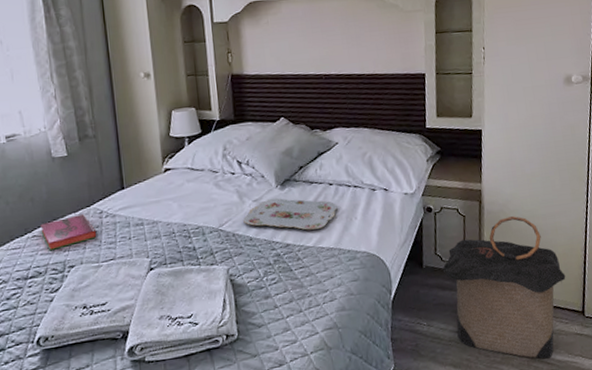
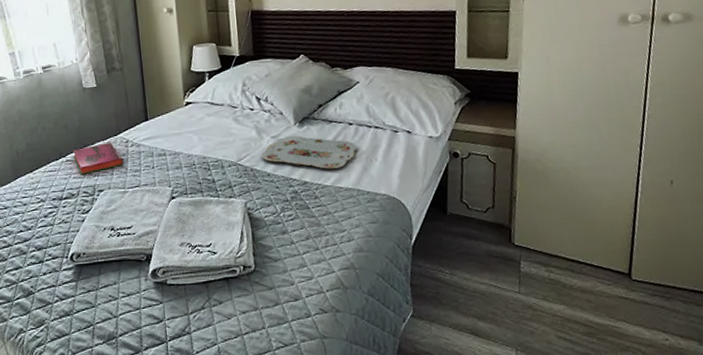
laundry hamper: present [442,216,566,359] -> none [468,166,611,319]

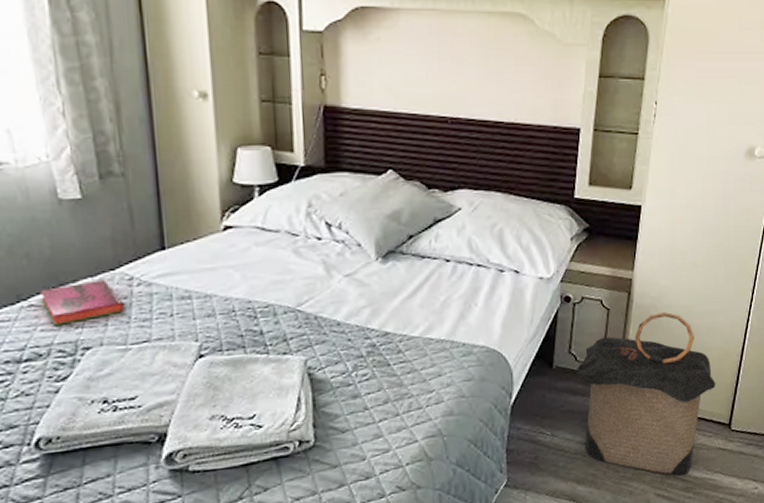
serving tray: present [261,136,357,169] -> none [330,274,454,316]
laundry hamper: none [468,166,611,319] -> present [576,312,716,475]

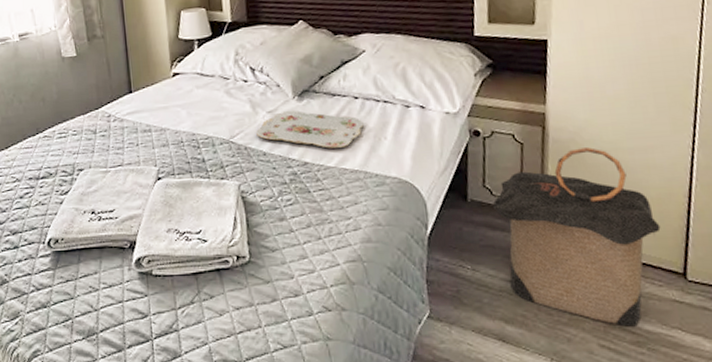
hardback book: present [40,278,125,325] -> none [51,116,105,152]
serving tray: none [330,274,454,316] -> present [256,110,364,148]

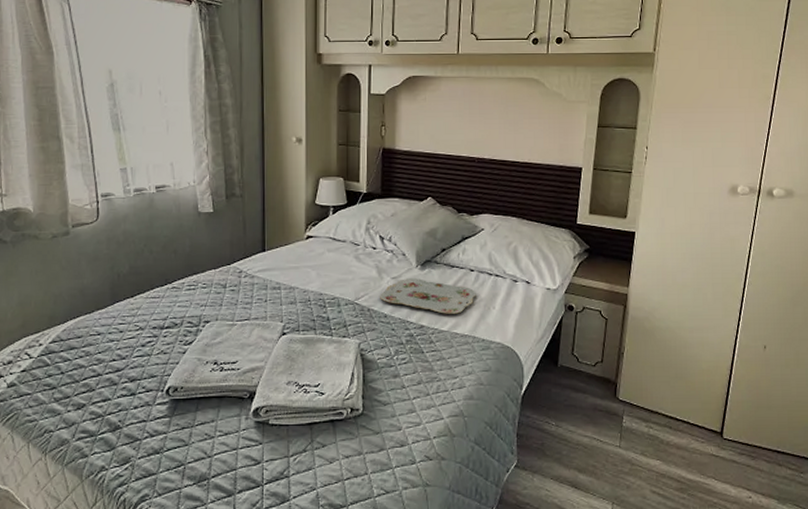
laundry hamper: present [492,147,661,325] -> none [578,325,707,475]

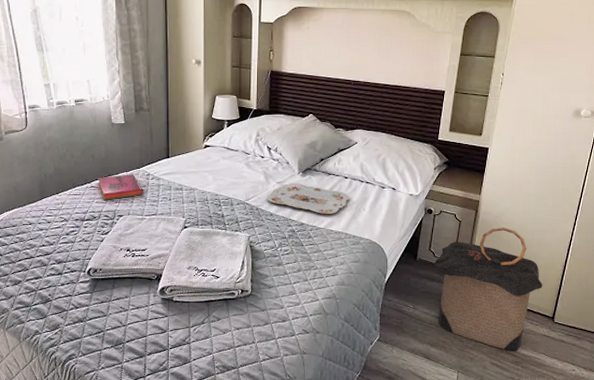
hardback book: none [180,270,234,303] -> present [98,173,143,200]
laundry hamper: none [578,325,707,475] -> present [433,228,543,350]

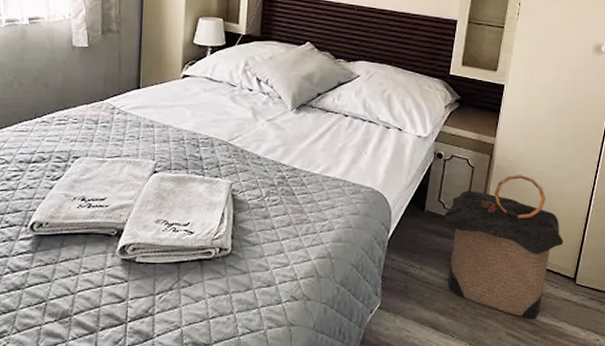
hardback book: present [98,173,143,200] -> none [50,106,106,138]
serving tray: present [267,183,349,214] -> none [254,121,349,158]

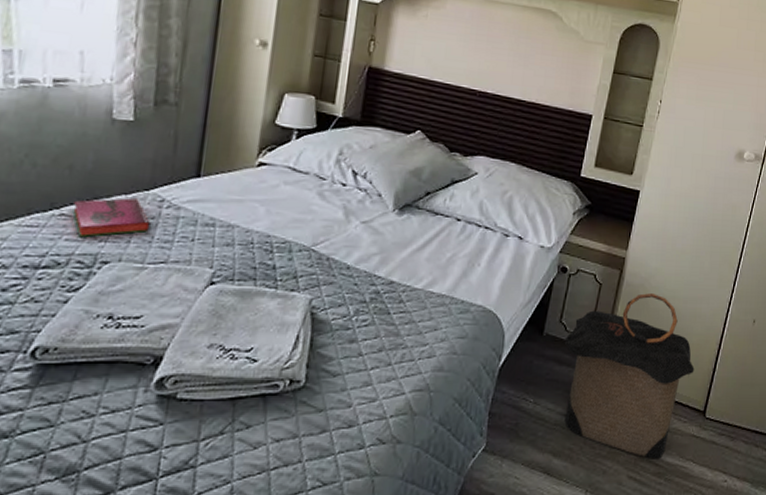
hardback book: none [50,106,106,138] -> present [72,197,150,237]

